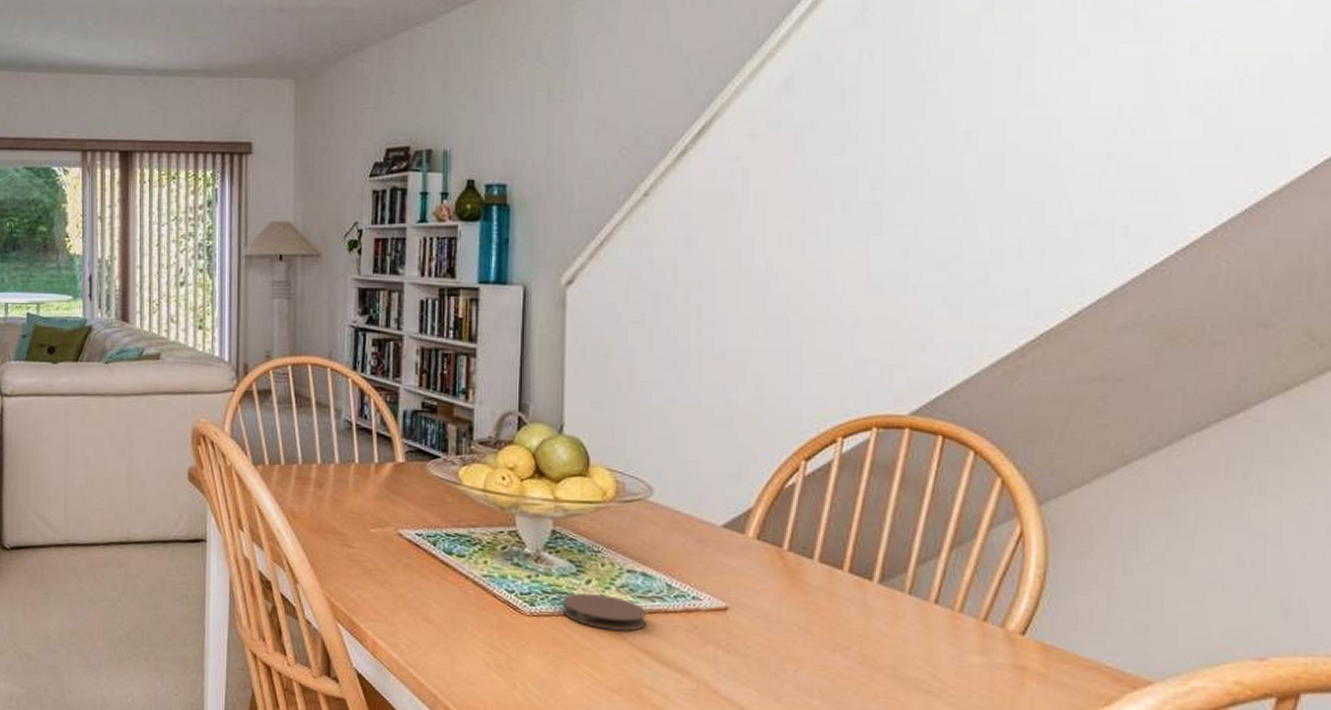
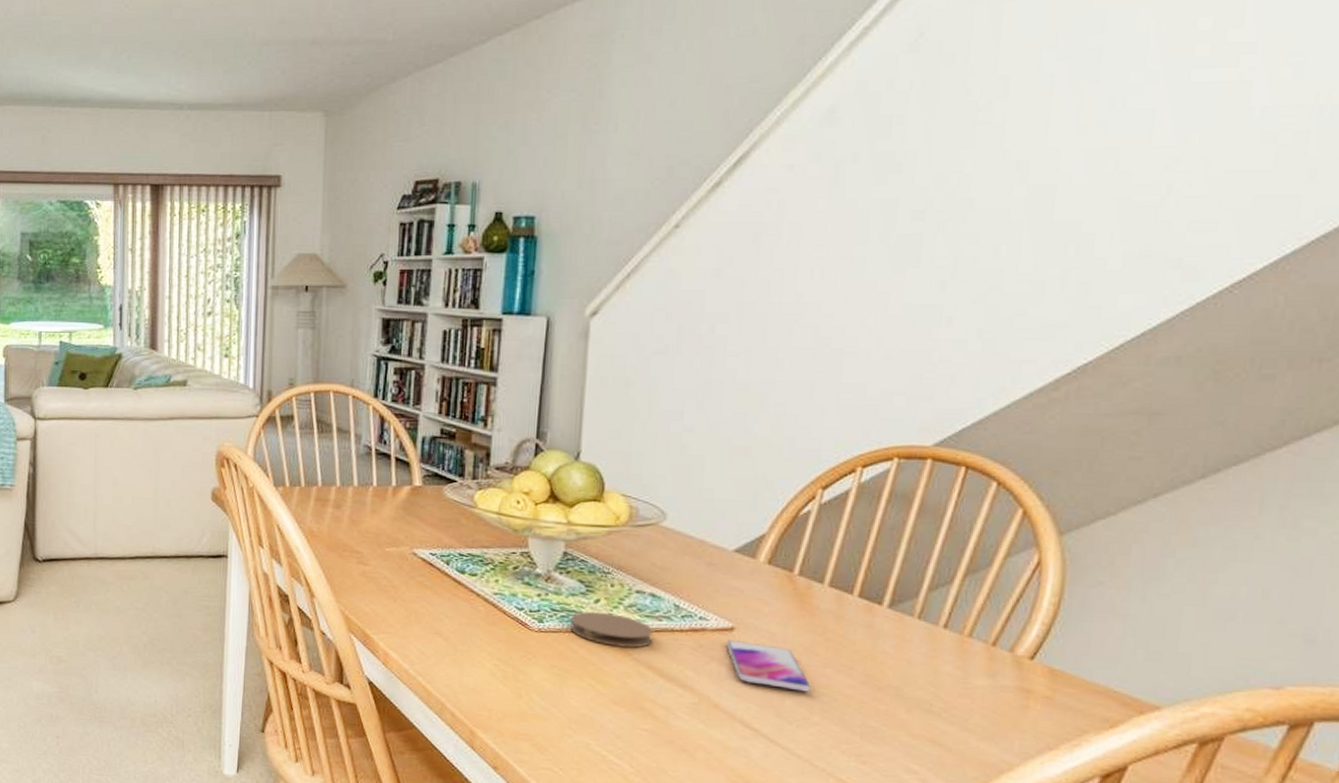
smartphone: none [721,621,809,675] -> present [726,640,811,692]

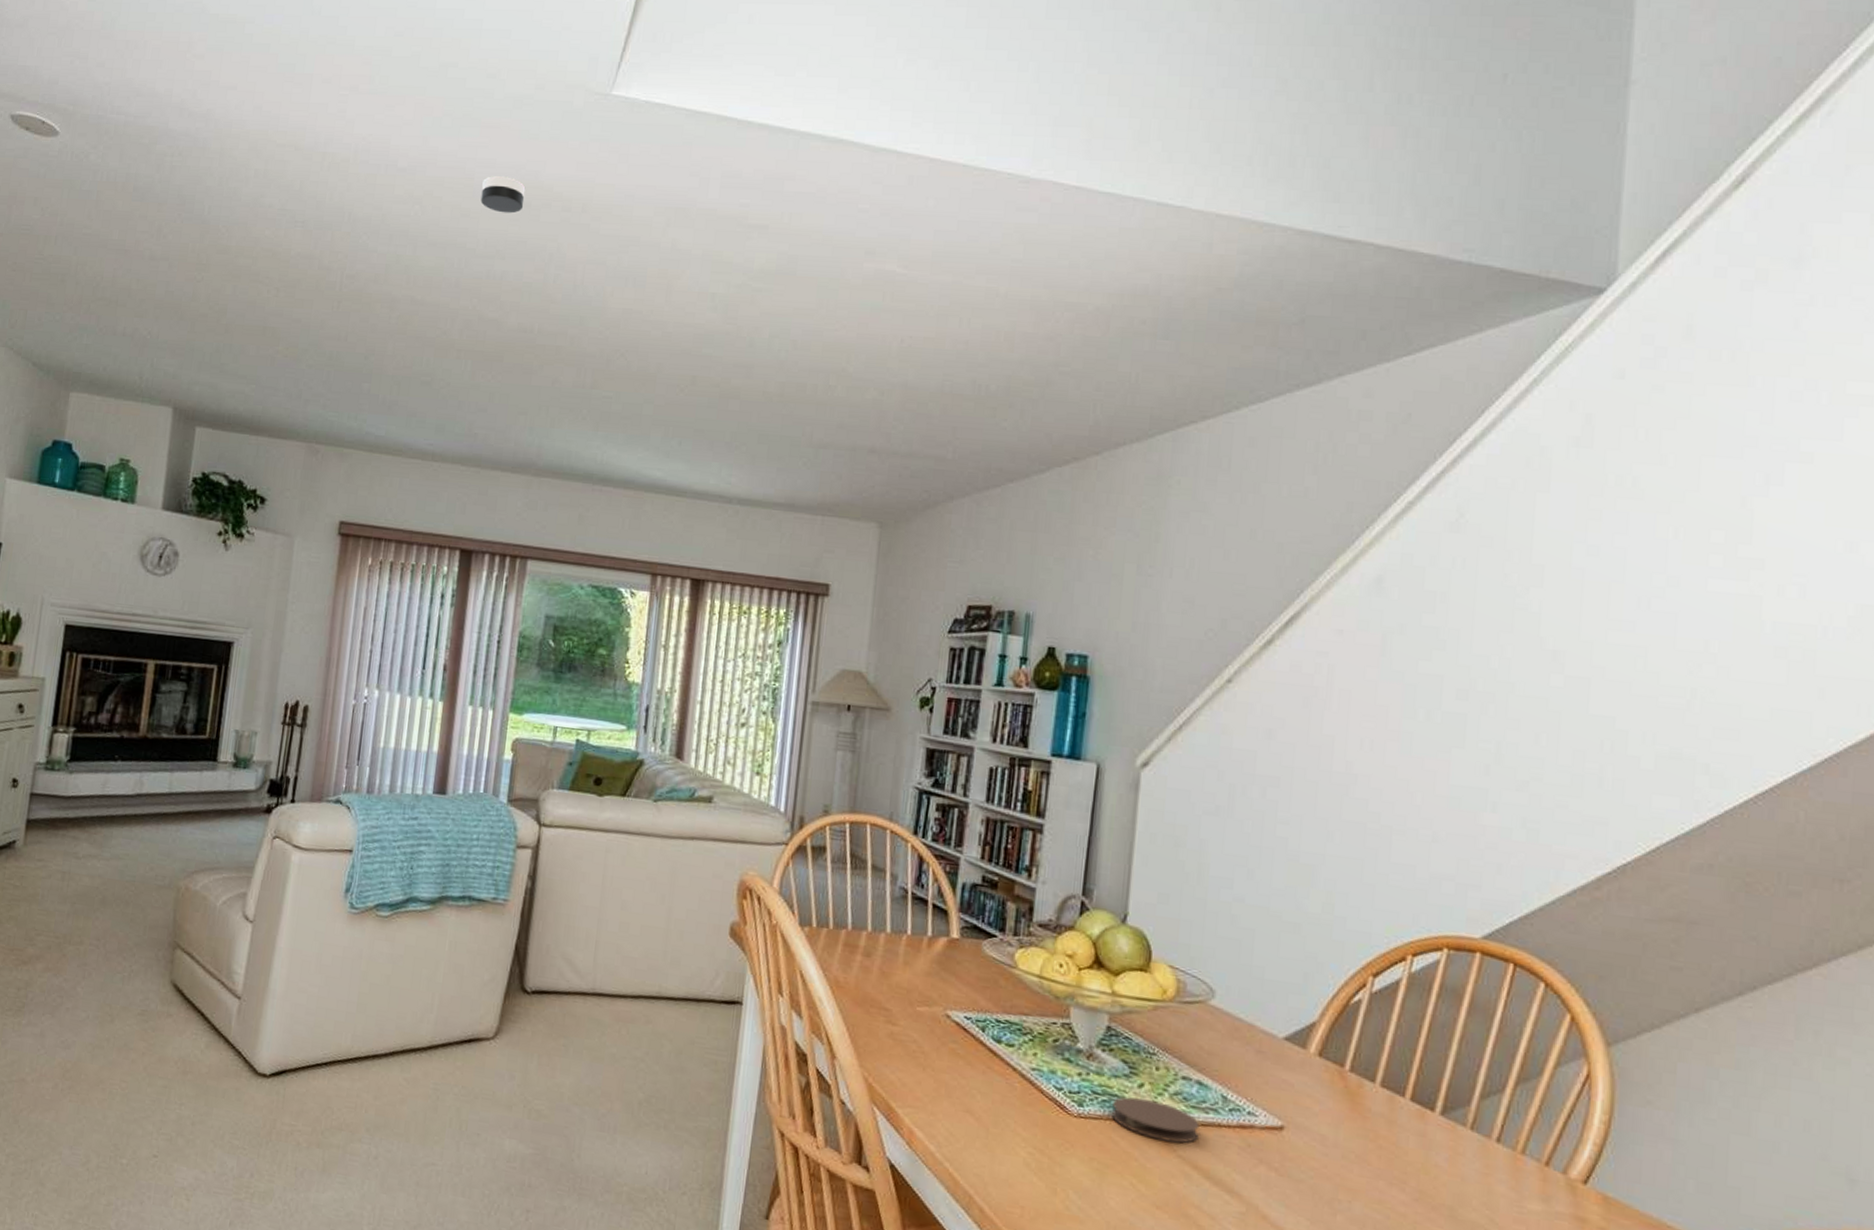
smartphone: present [726,640,811,692] -> none [1275,1141,1363,1207]

